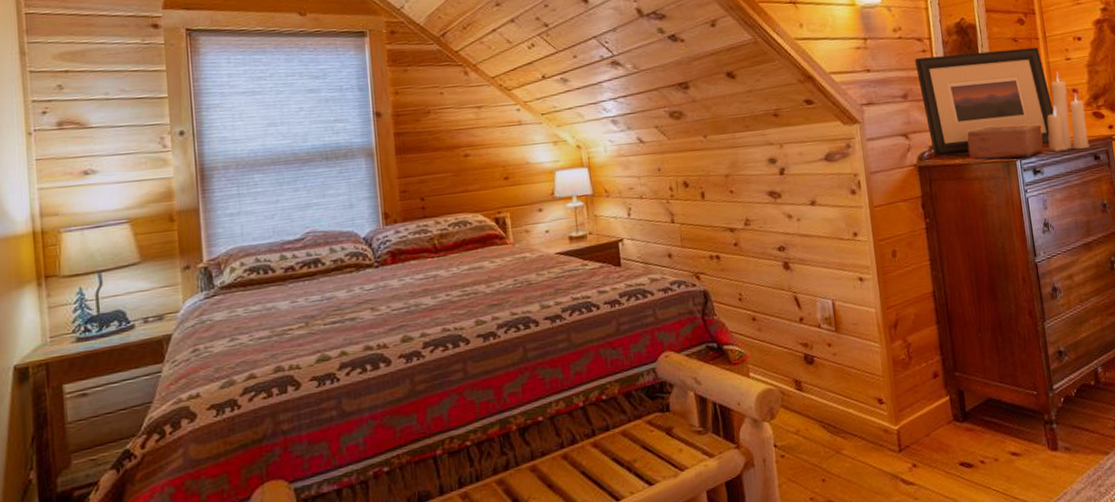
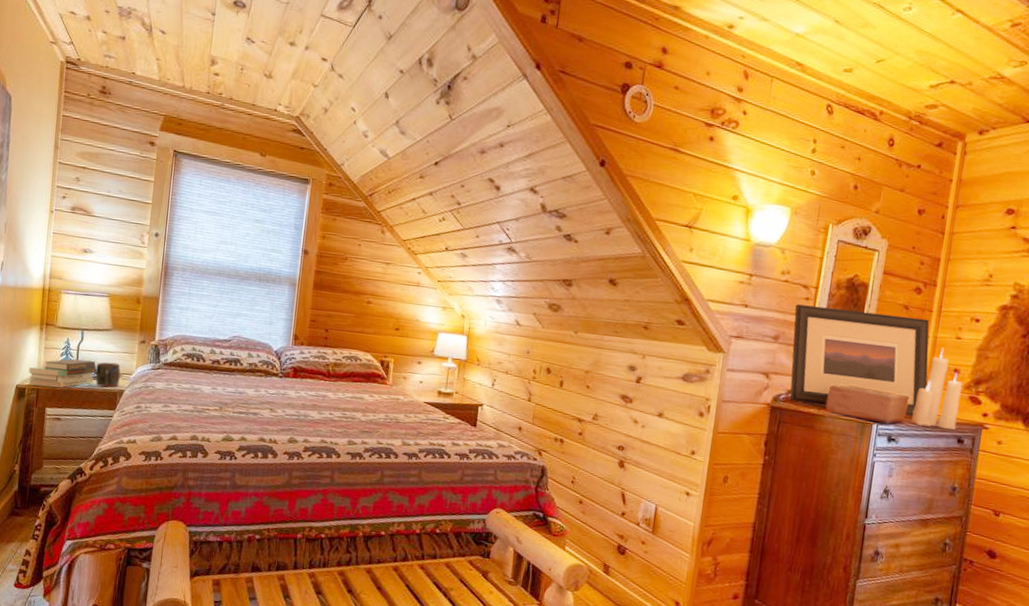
books: none [29,308,128,361] -> present [29,358,97,389]
mug: none [126,302,163,339] -> present [95,362,121,387]

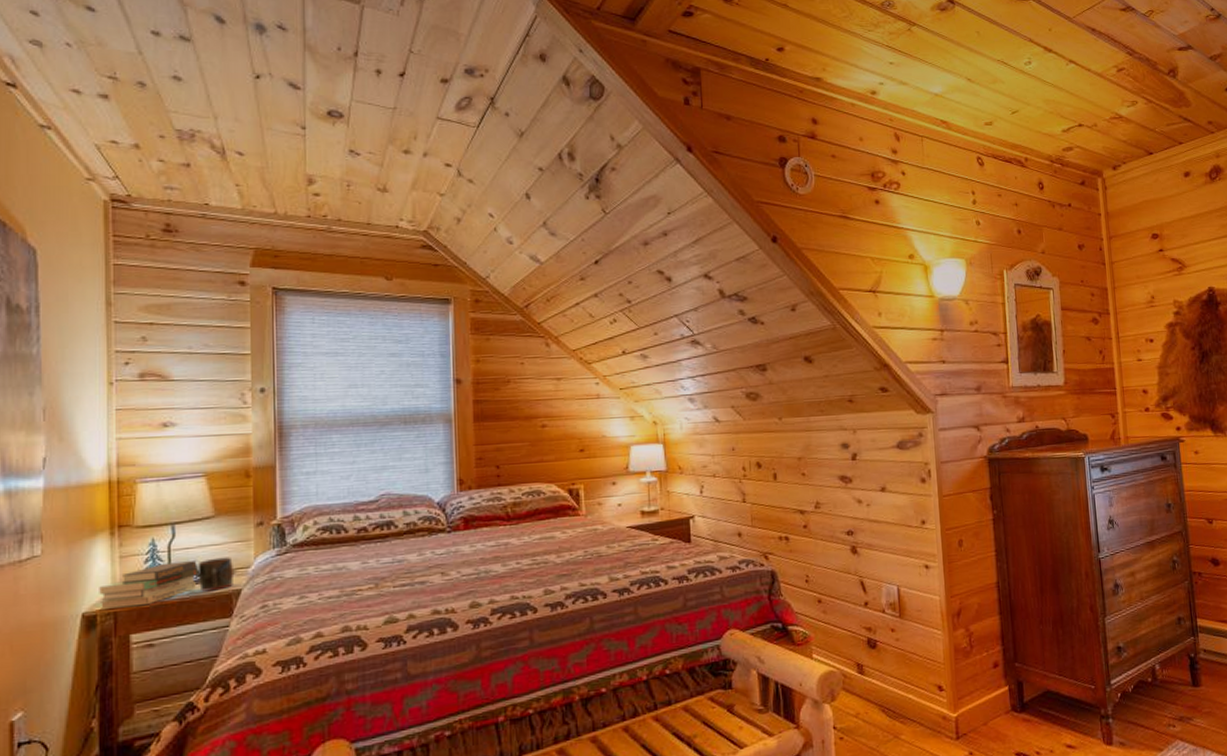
picture frame: present [789,304,930,417] -> none [990,347,1124,450]
decorative box: present [825,384,910,425] -> none [1037,422,1112,456]
candle: present [910,348,963,430] -> none [1116,372,1157,451]

